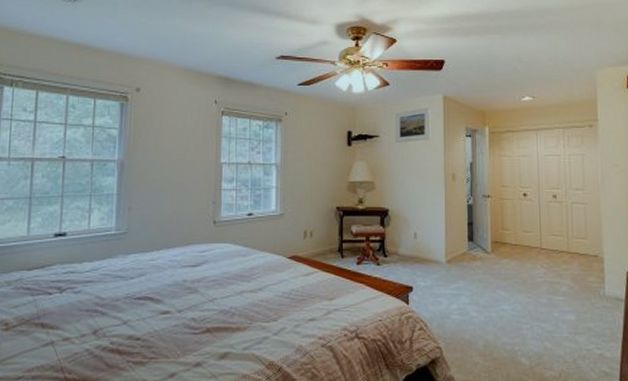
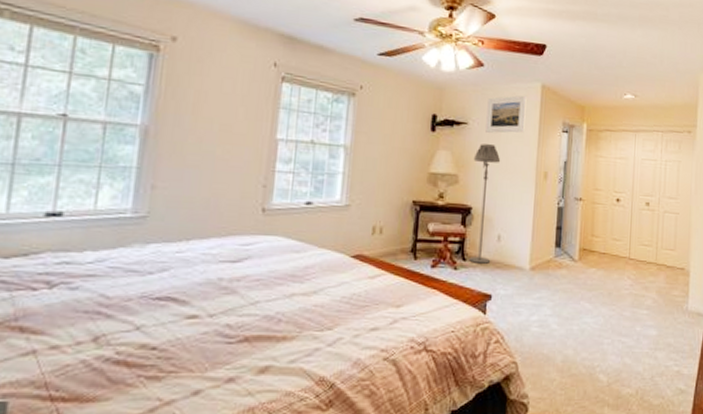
floor lamp: none [387,153,412,259] -> present [469,144,501,264]

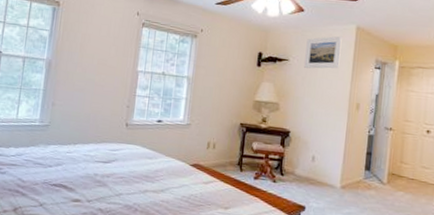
floor lamp: present [469,144,501,264] -> none [286,77,317,180]

